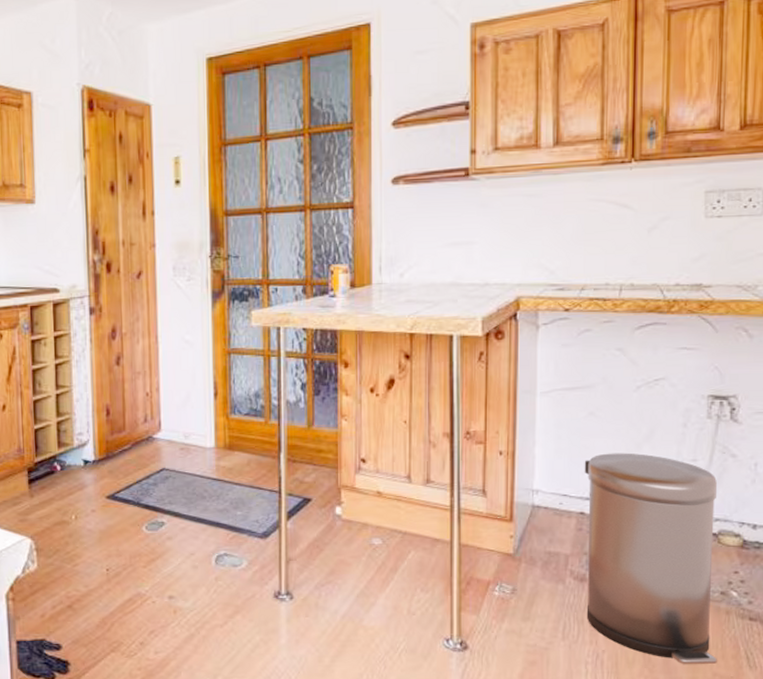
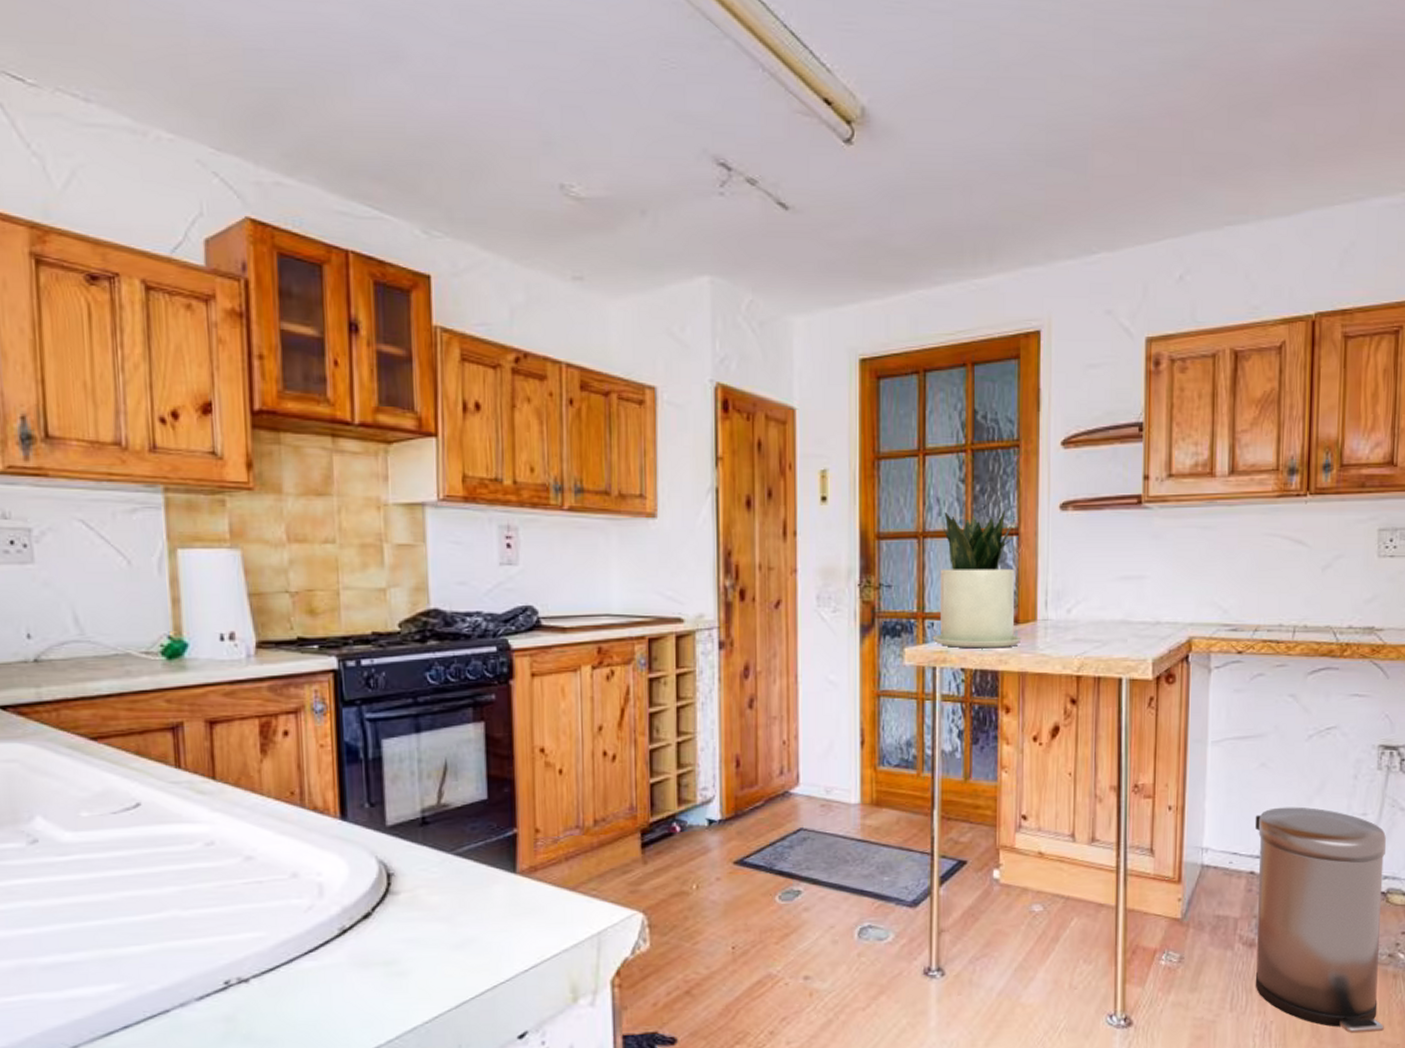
planter: none [276,187,358,311] -> present [932,511,1022,649]

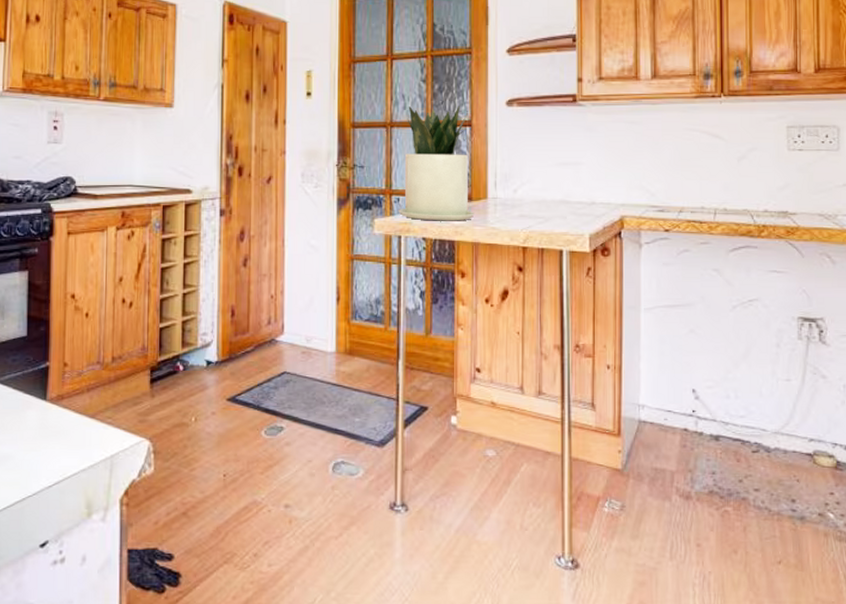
pedal bin: present [1254,807,1386,1033] -> none [686,370,818,588]

